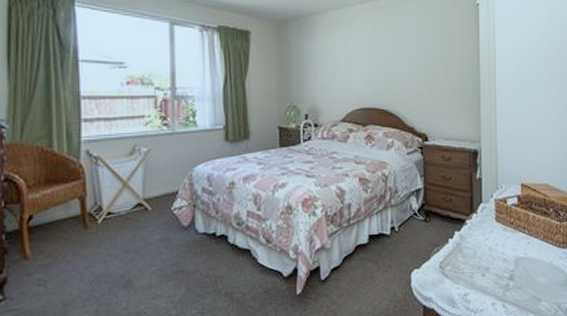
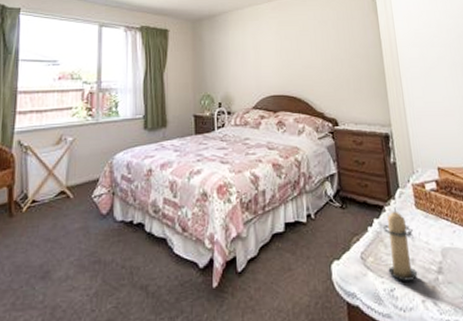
candle: none [462,221,491,287] -> present [382,208,418,281]

